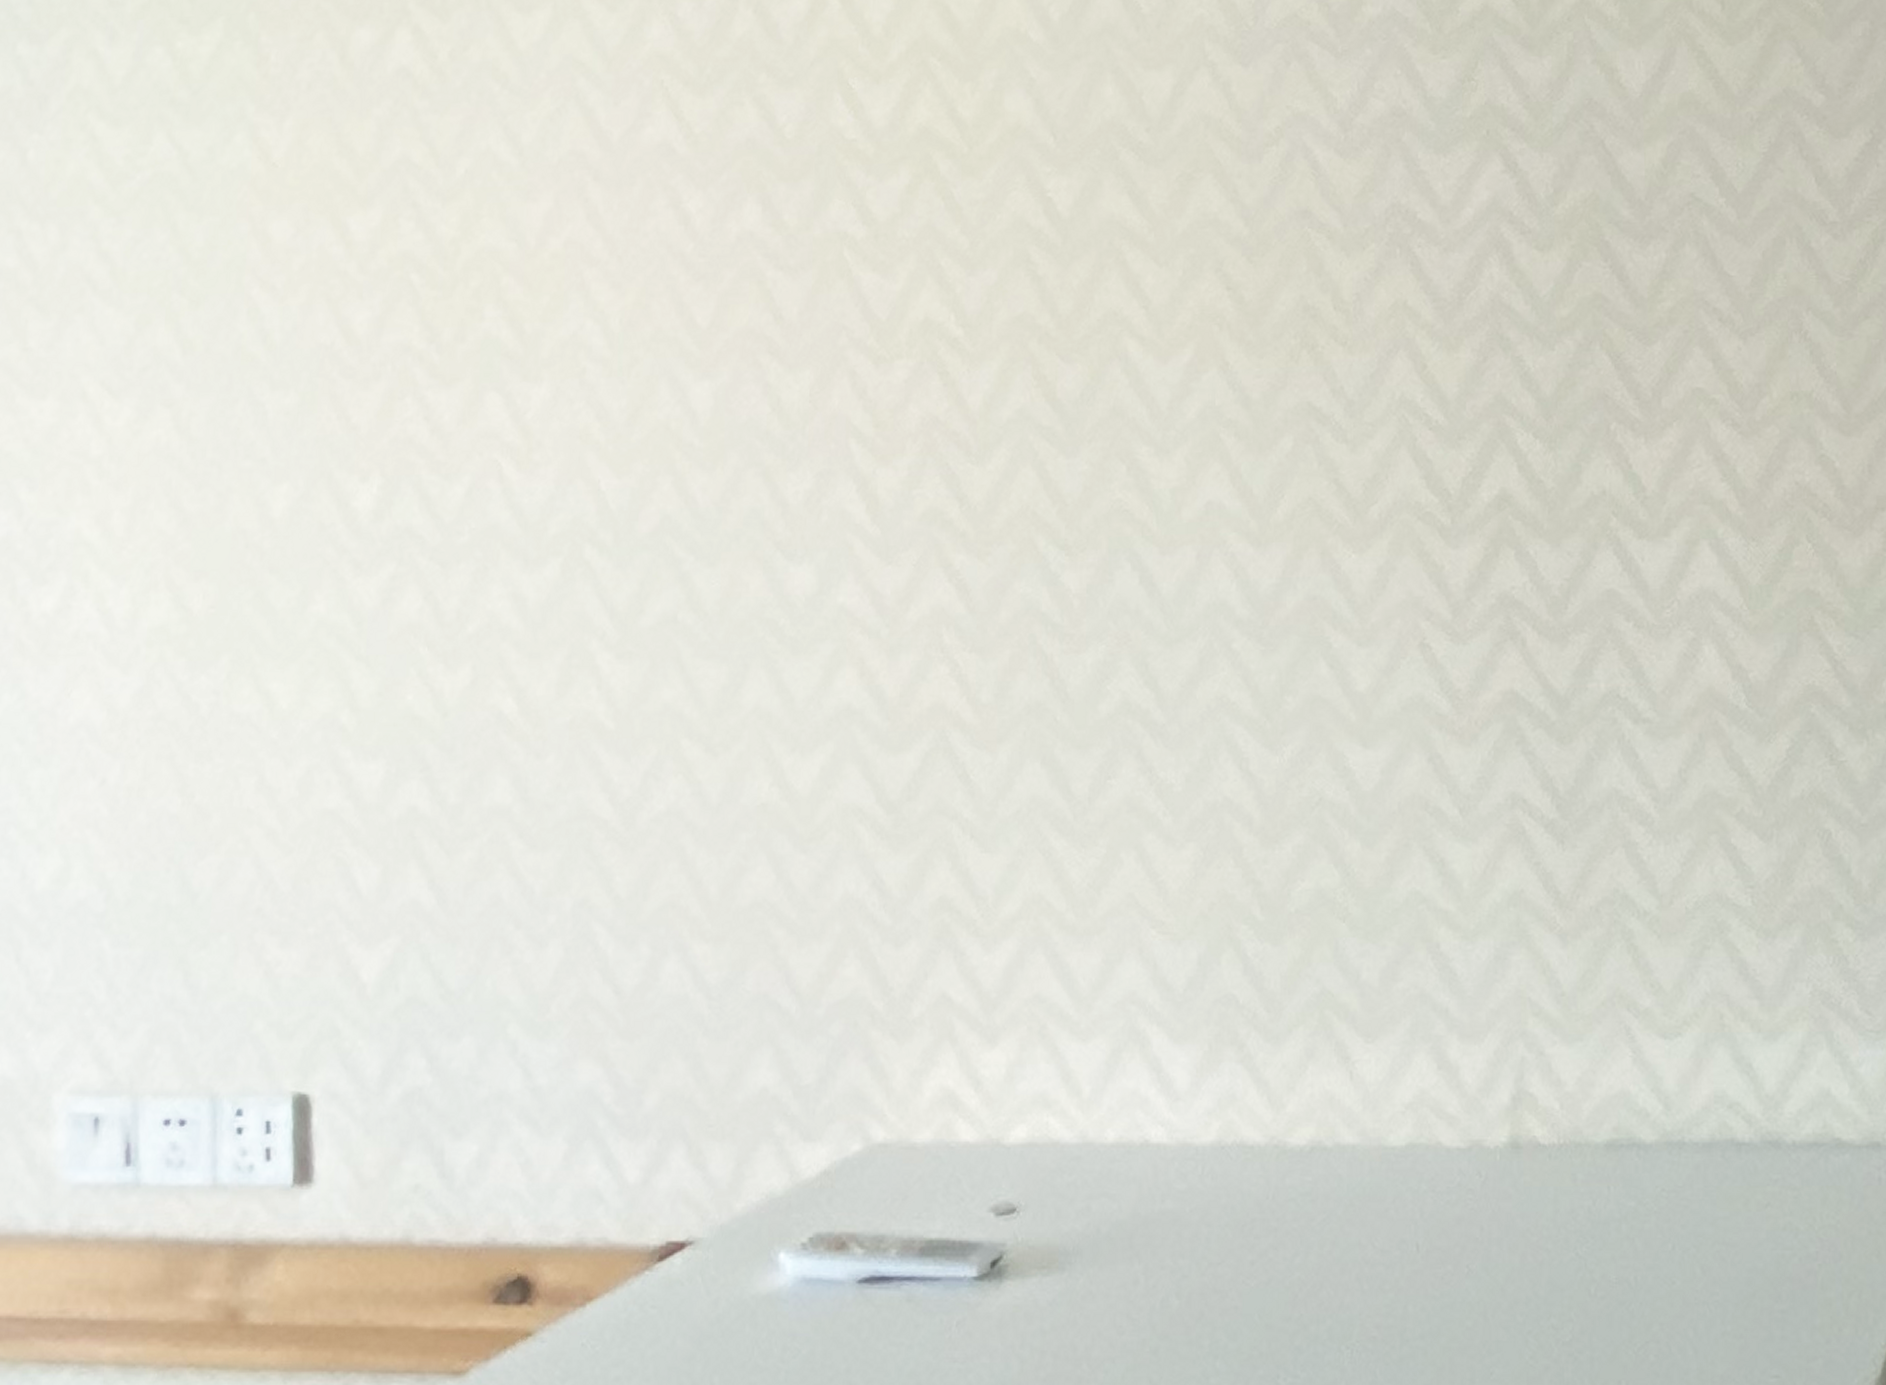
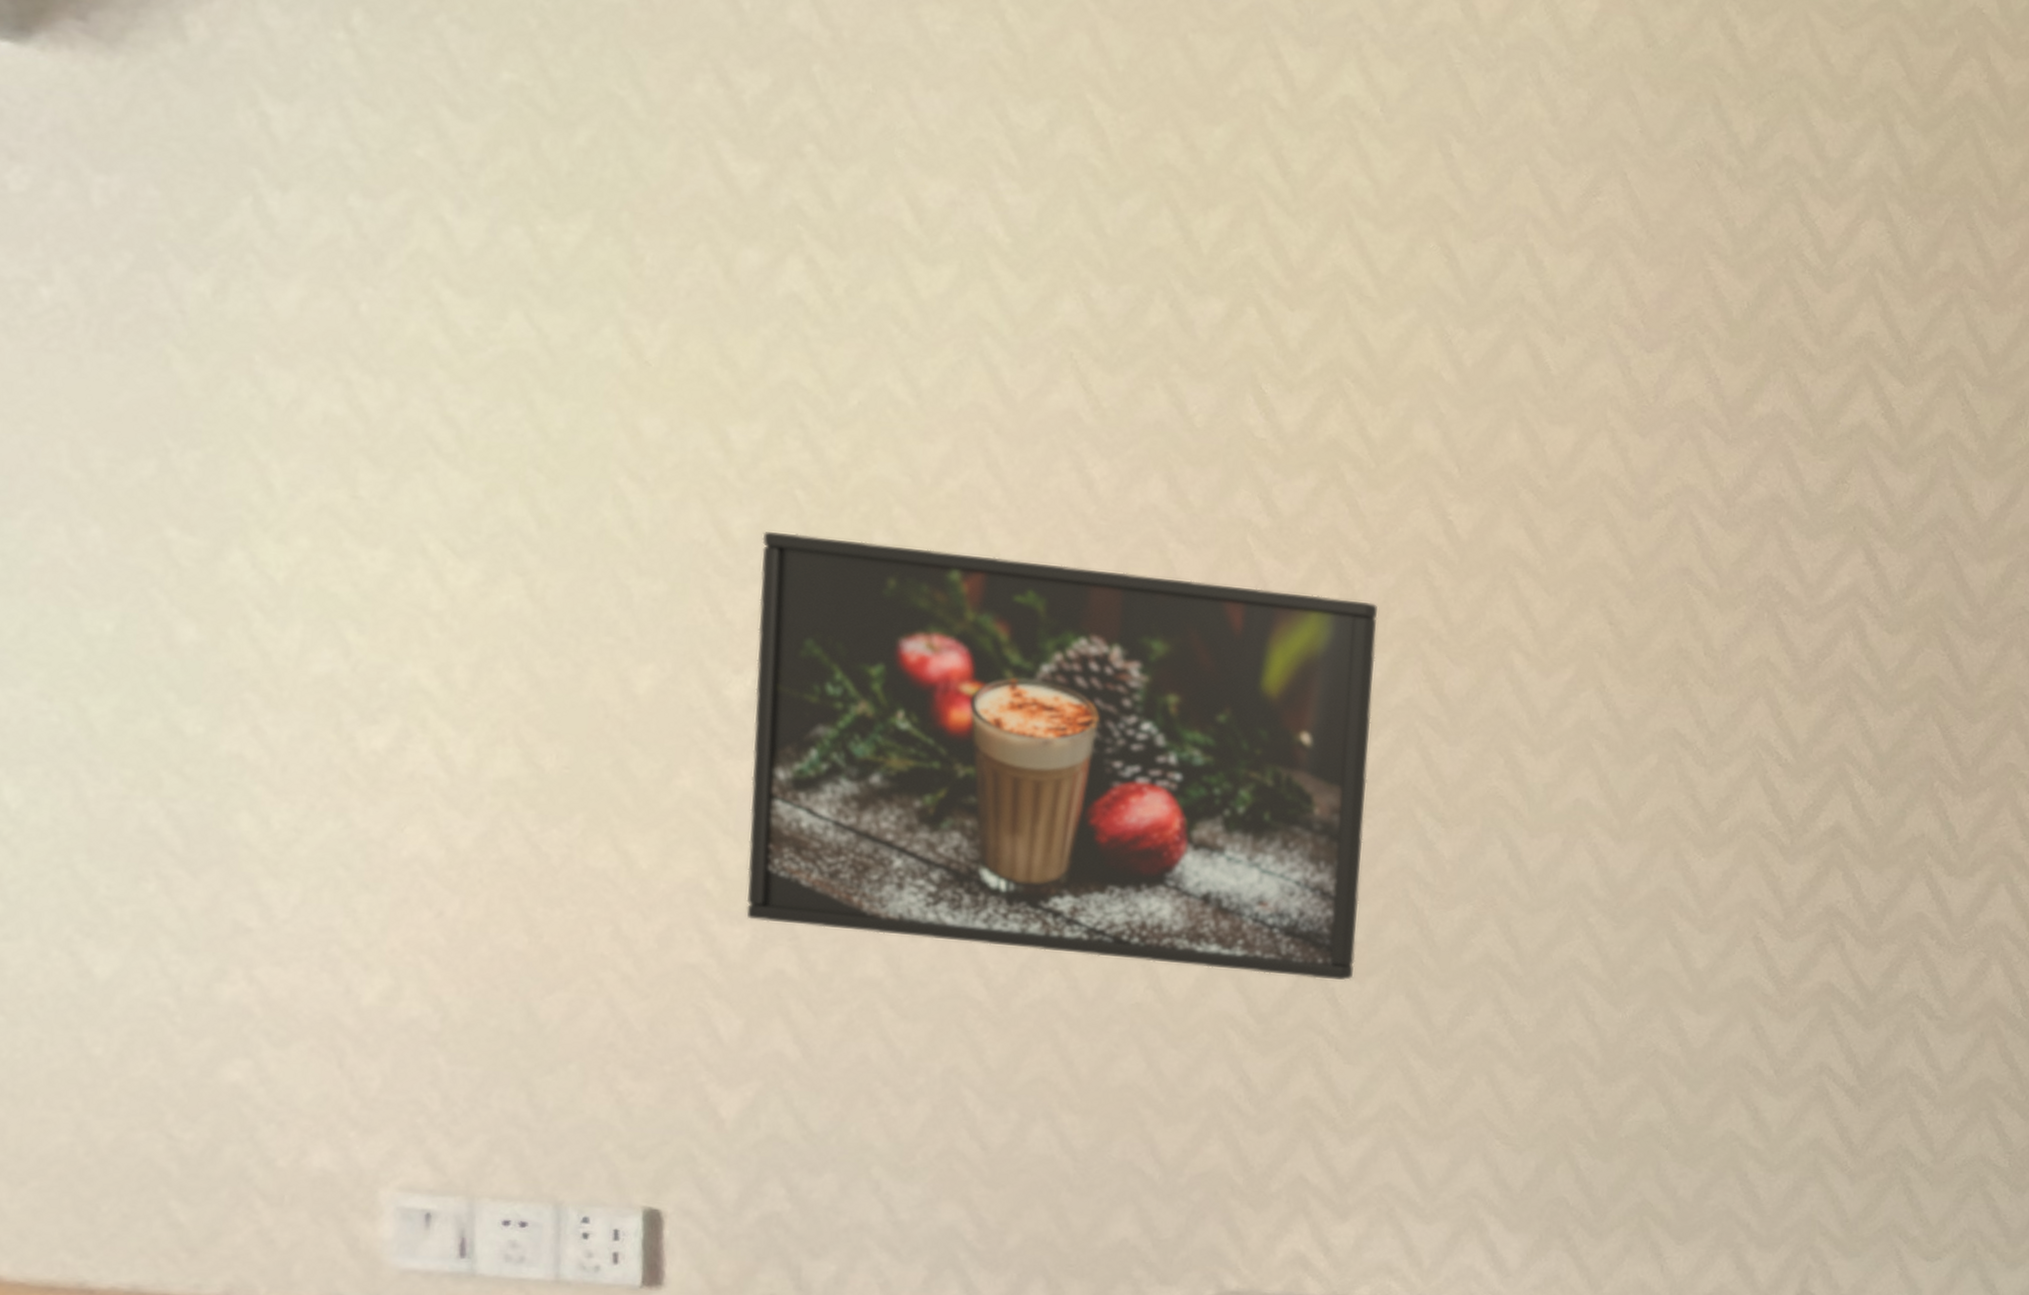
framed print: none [379,304,985,754] -> present [746,532,1378,981]

